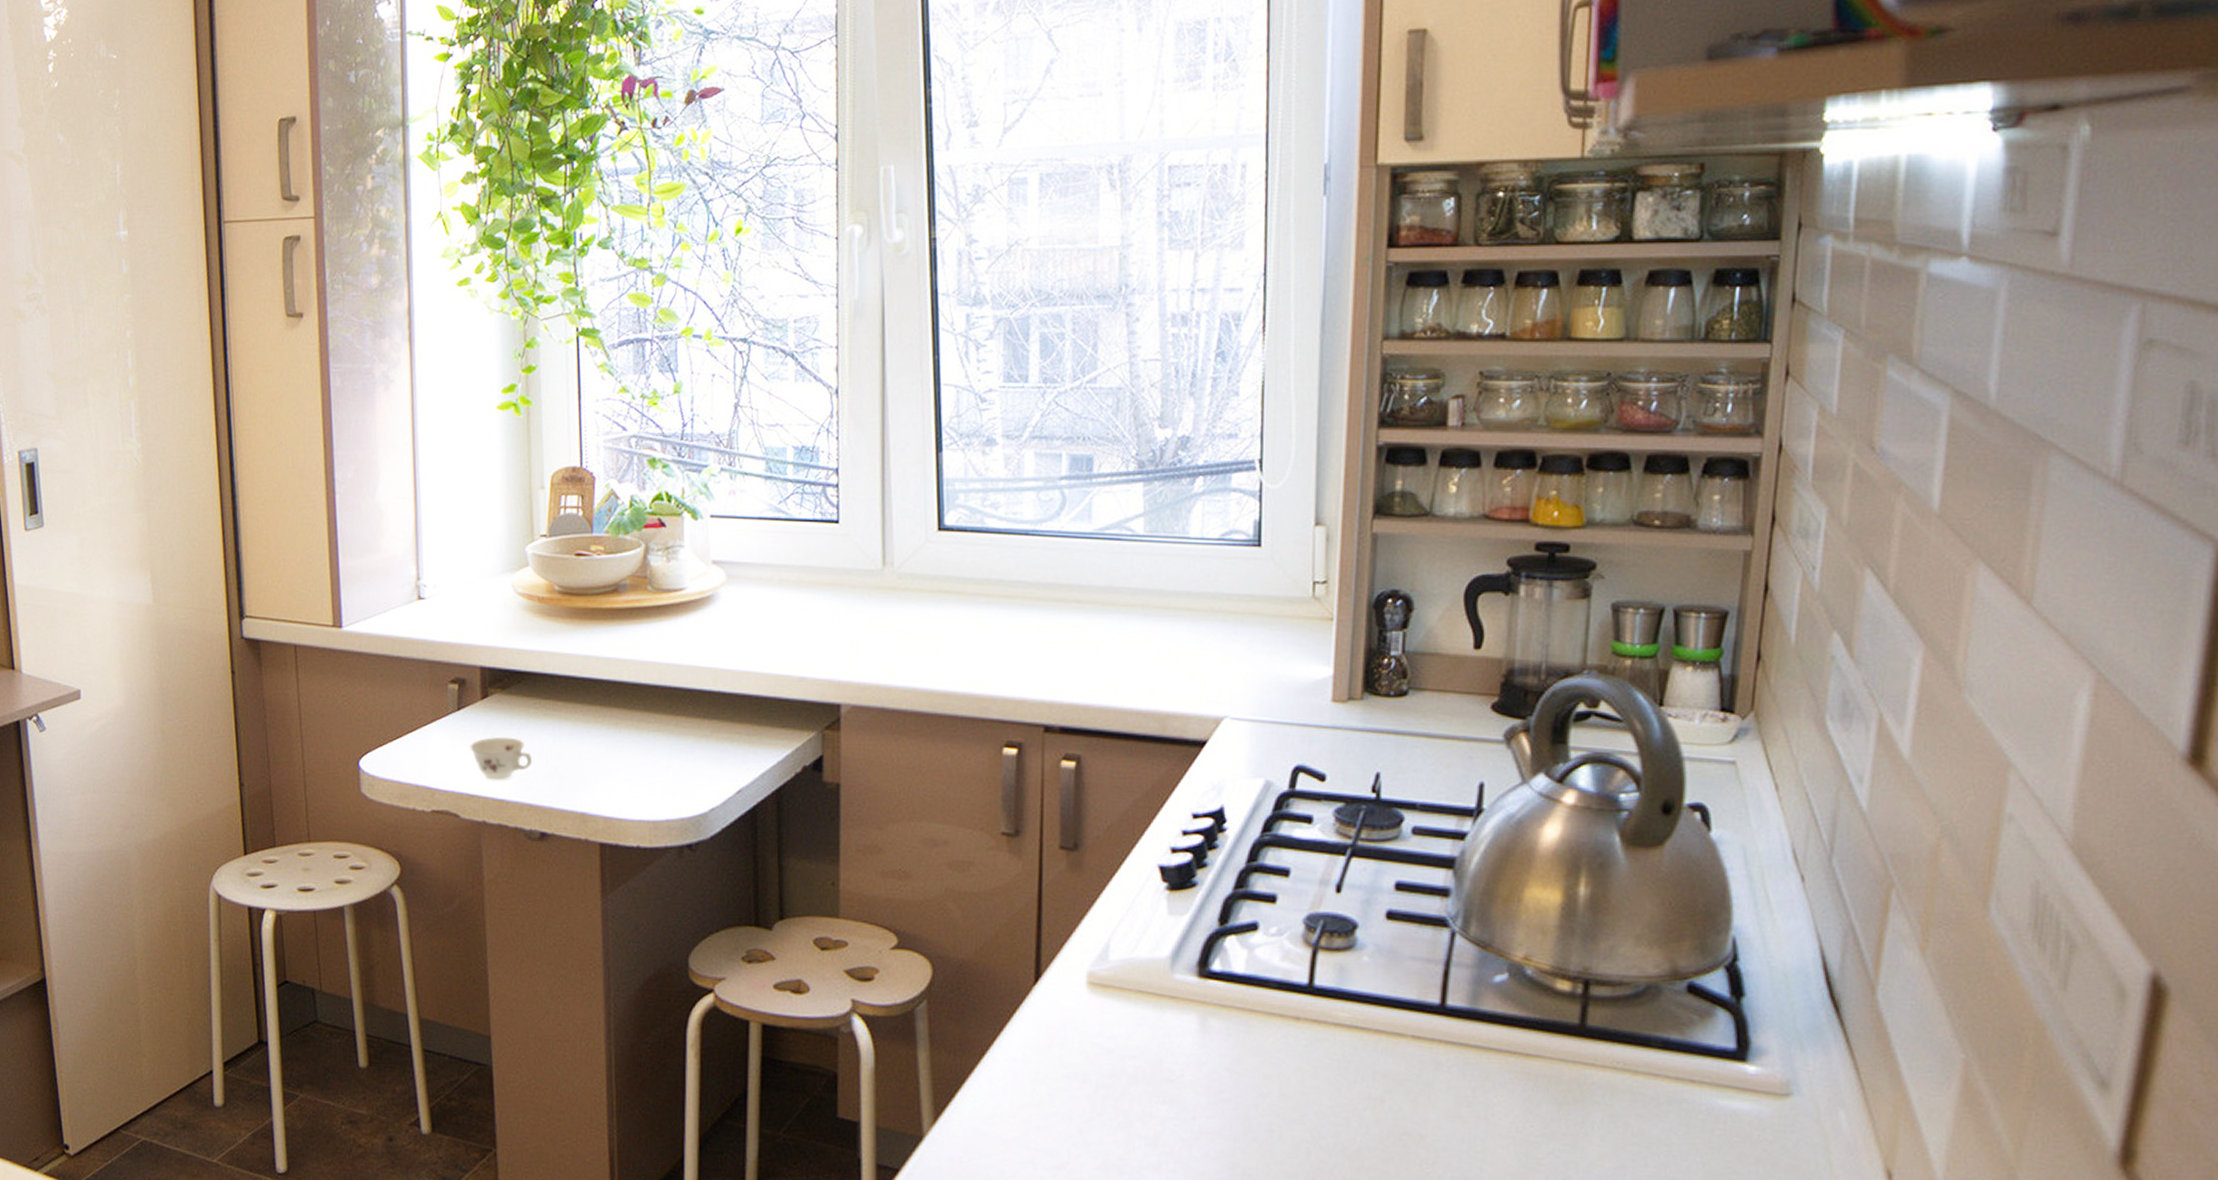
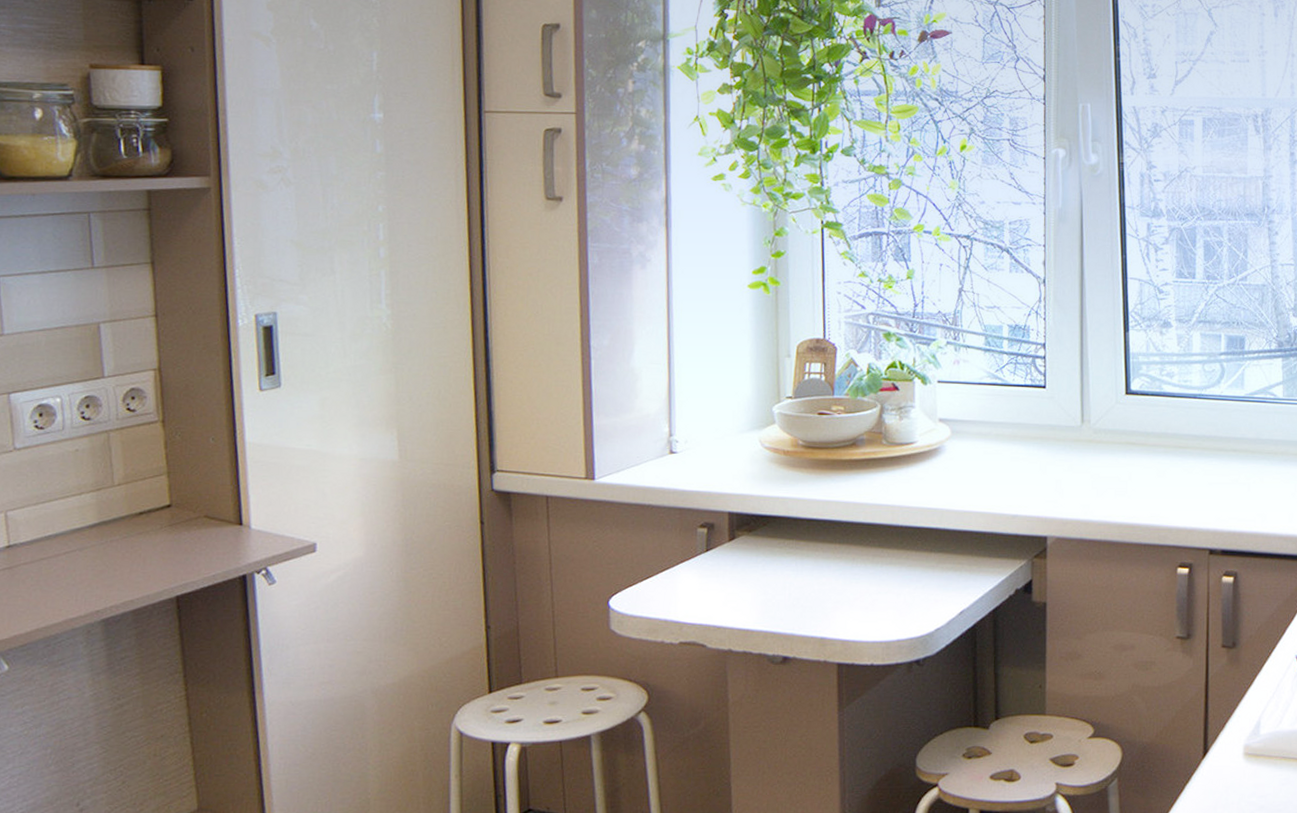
teacup: present [470,736,533,780] -> none [717,573,776,612]

